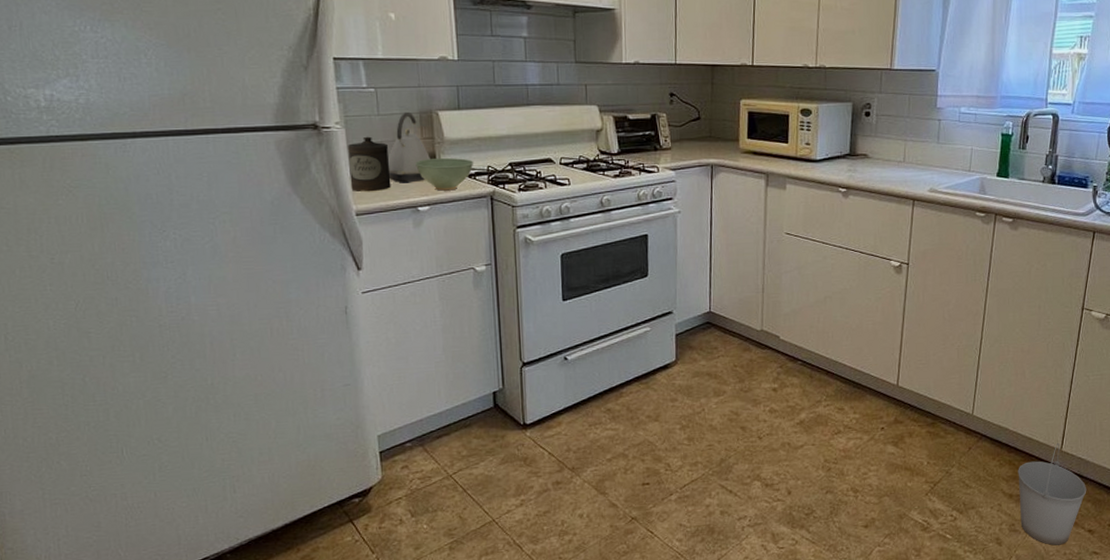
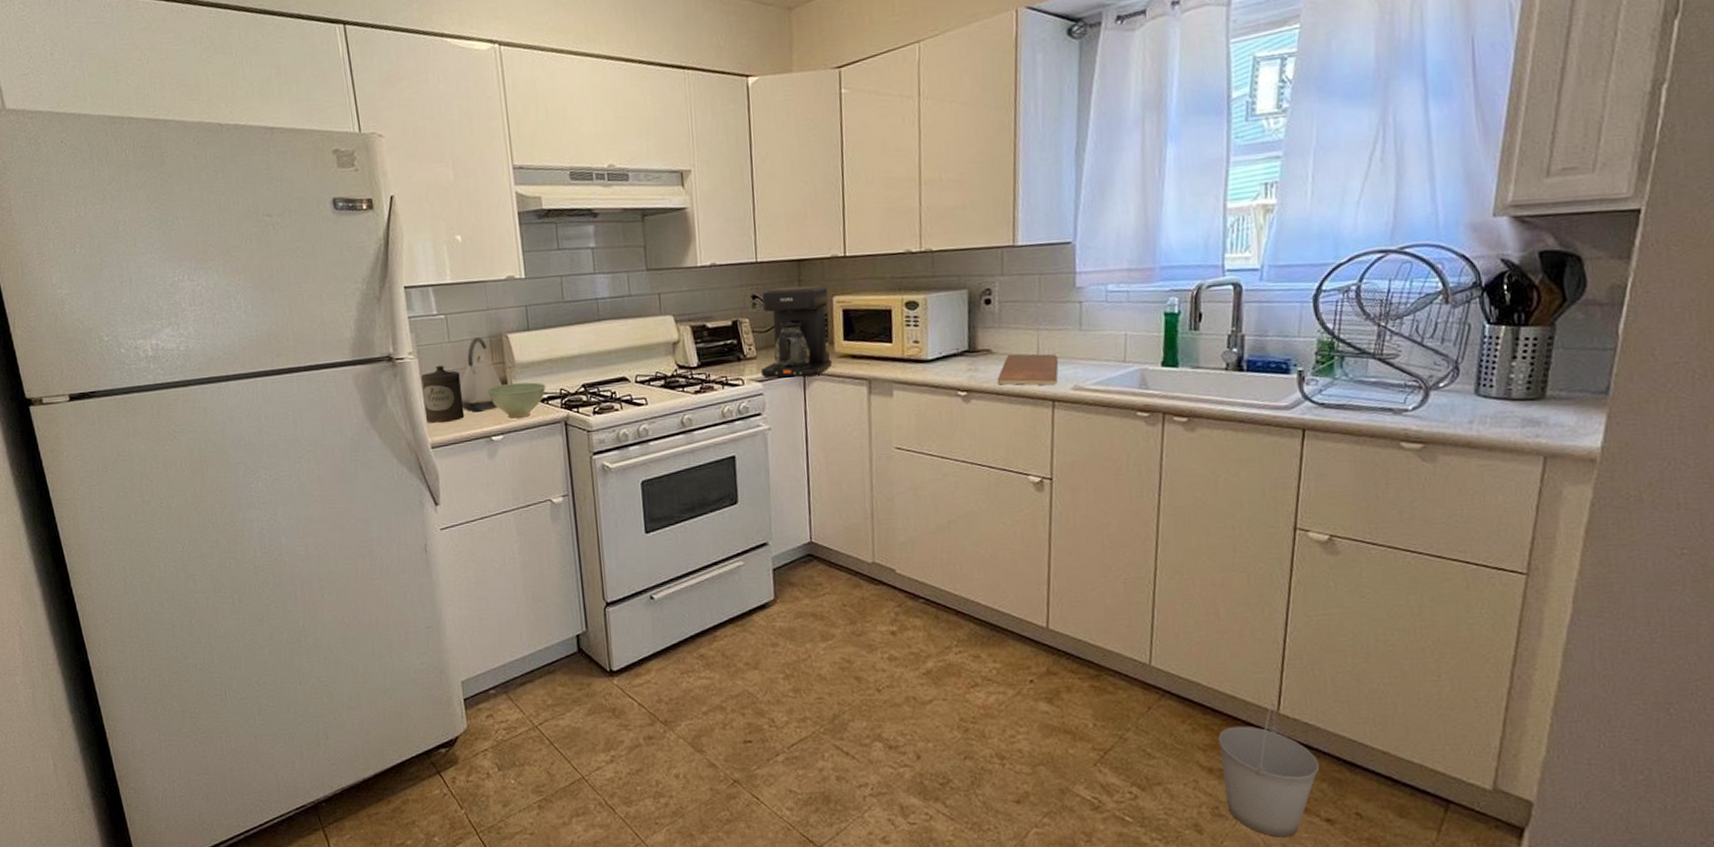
coffee maker: none [674,87,737,170] -> present [760,285,832,378]
chopping board: none [871,159,920,187] -> present [997,353,1059,386]

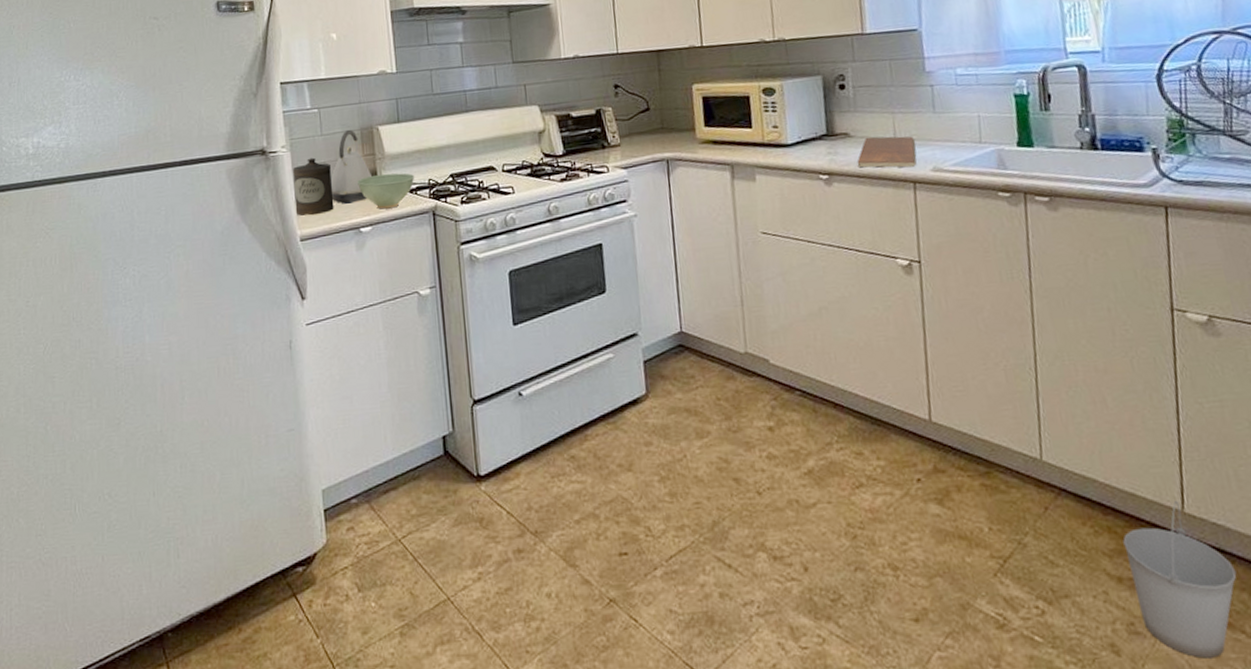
coffee maker: present [760,285,832,378] -> none [624,74,694,165]

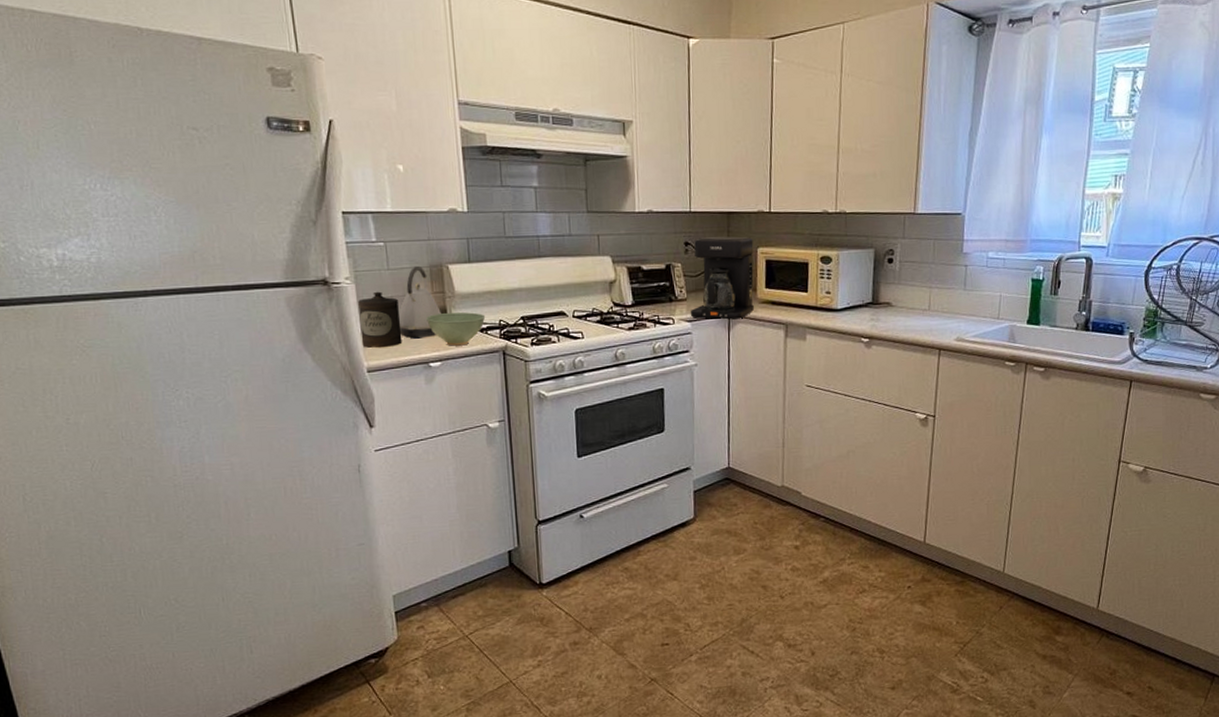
coffee maker: none [624,74,694,165] -> present [690,236,754,321]
chopping board: present [857,136,917,168] -> none [894,307,946,336]
bucket: present [1123,500,1237,659] -> none [1052,601,1125,709]

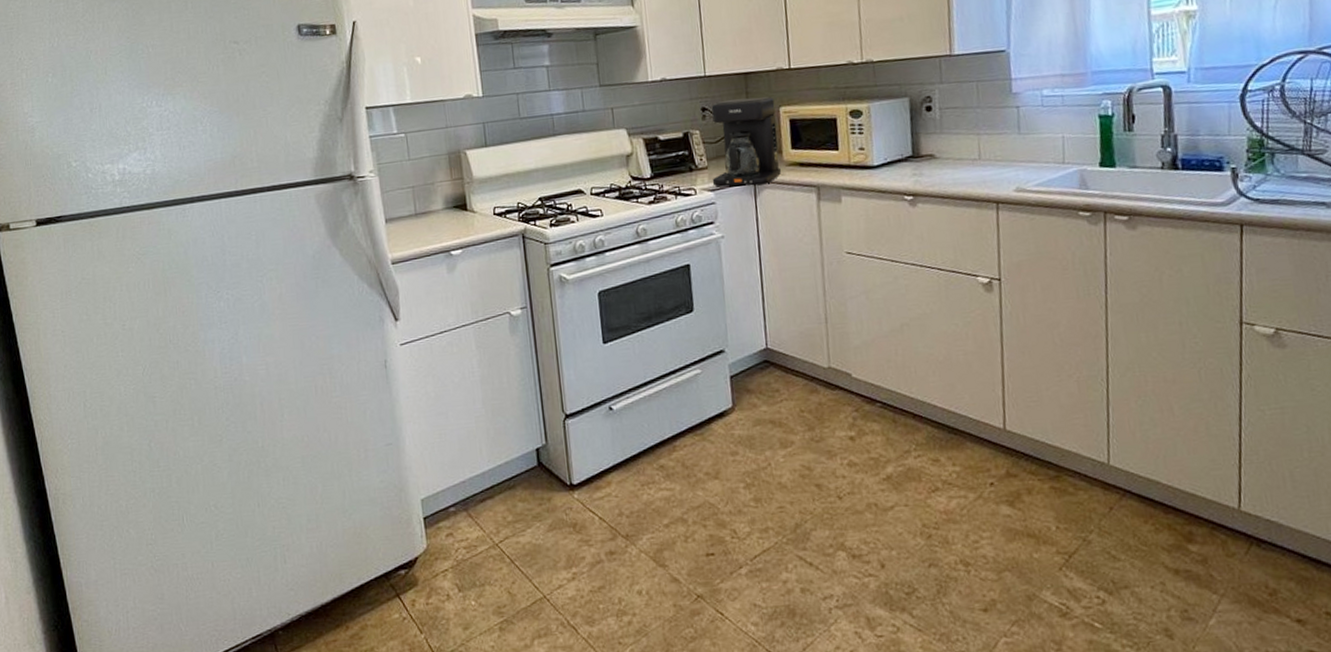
canister: present [358,291,403,349] -> none [382,182,424,240]
kettle: present [399,265,441,339] -> none [420,153,461,227]
bowl: present [426,312,486,346] -> none [446,196,504,233]

